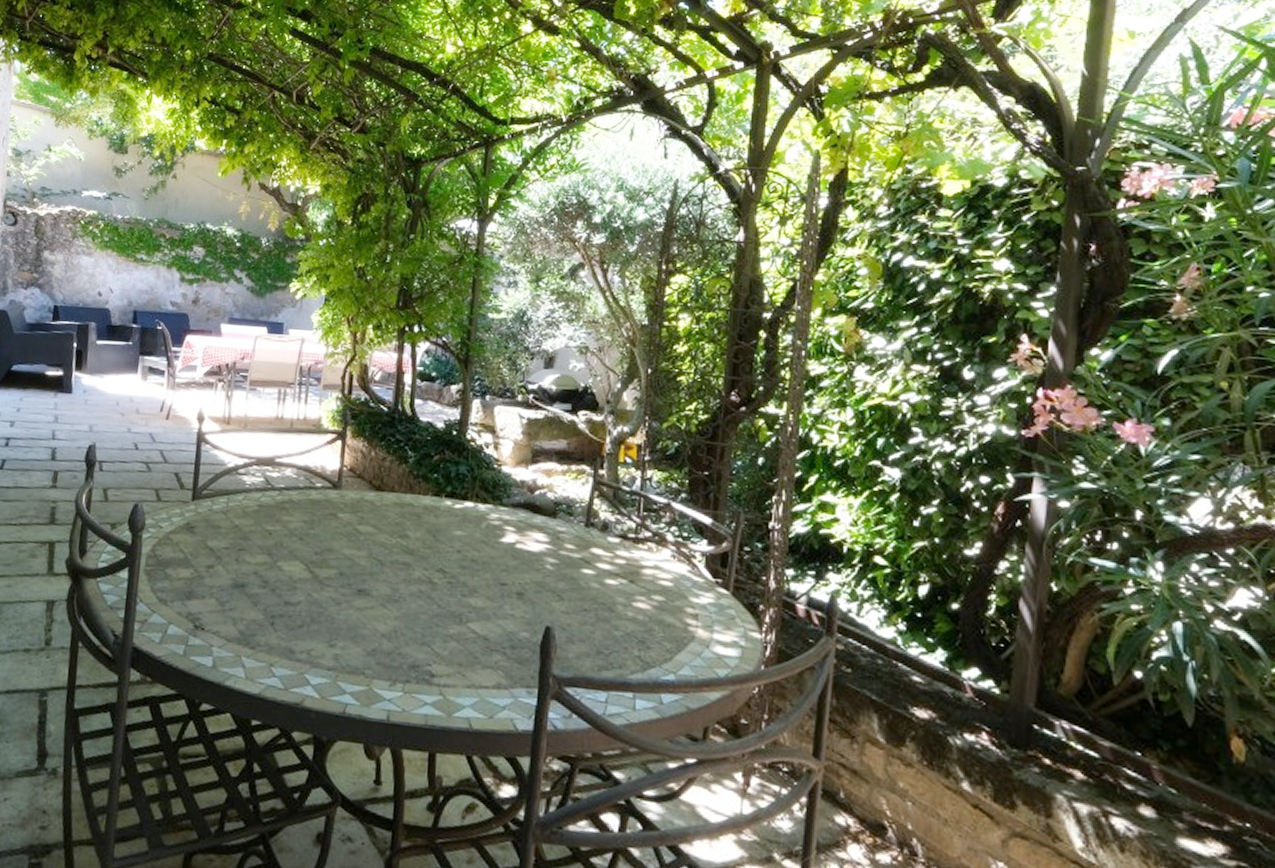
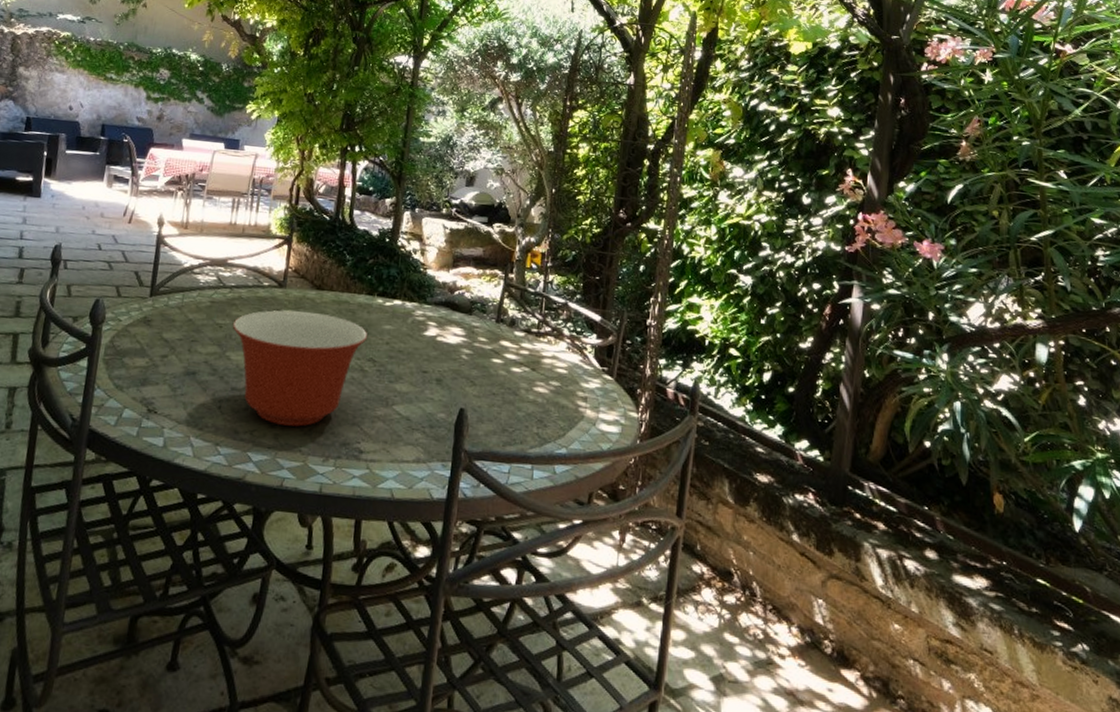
mixing bowl: none [283,514,436,646] -> present [232,310,368,427]

